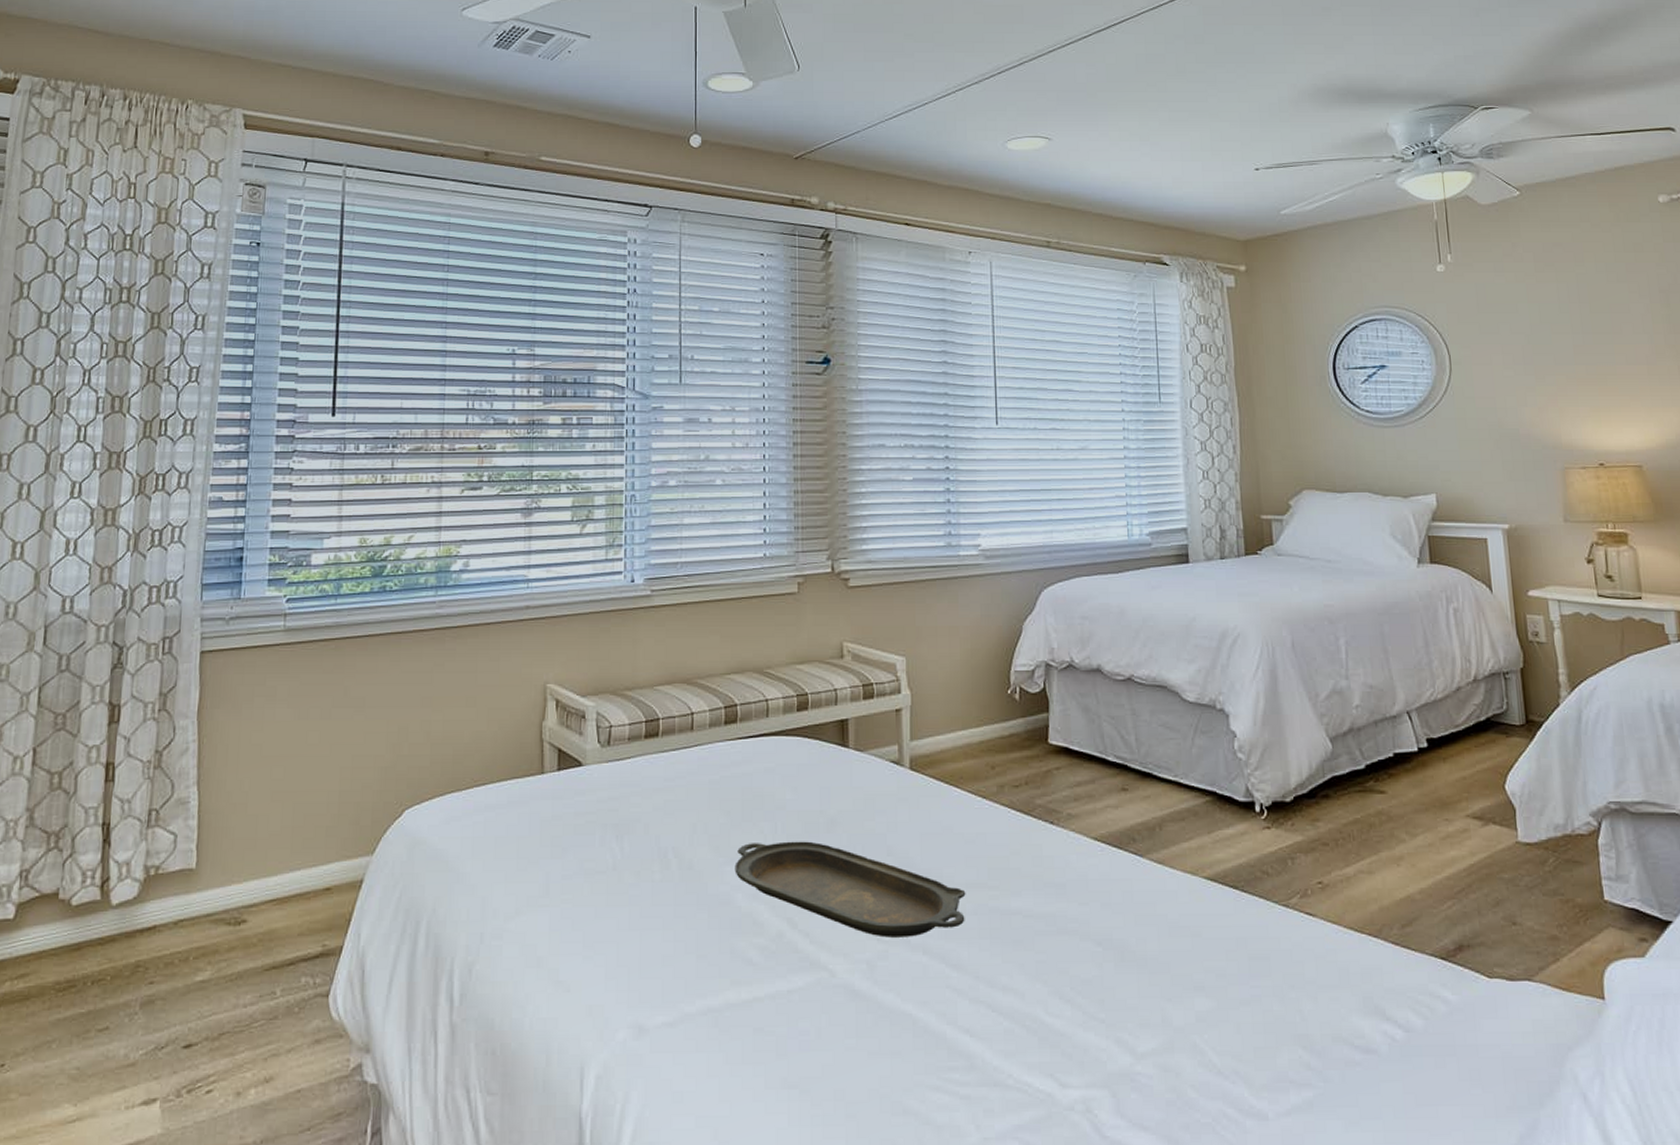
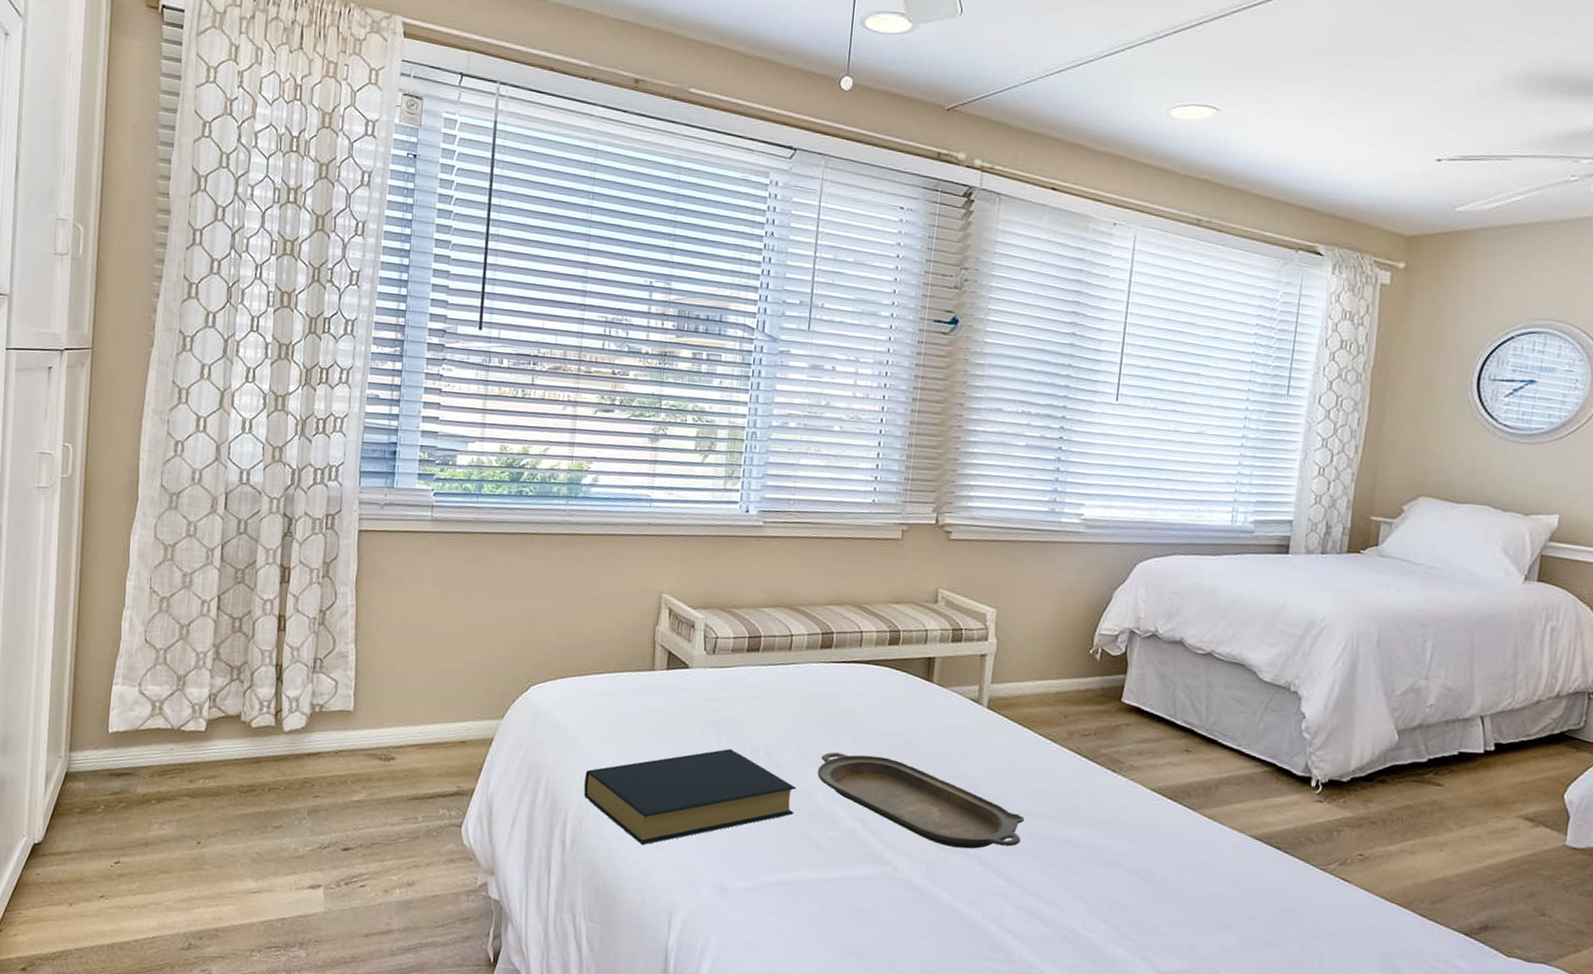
hardback book: none [472,854,713,987] -> present [584,748,797,845]

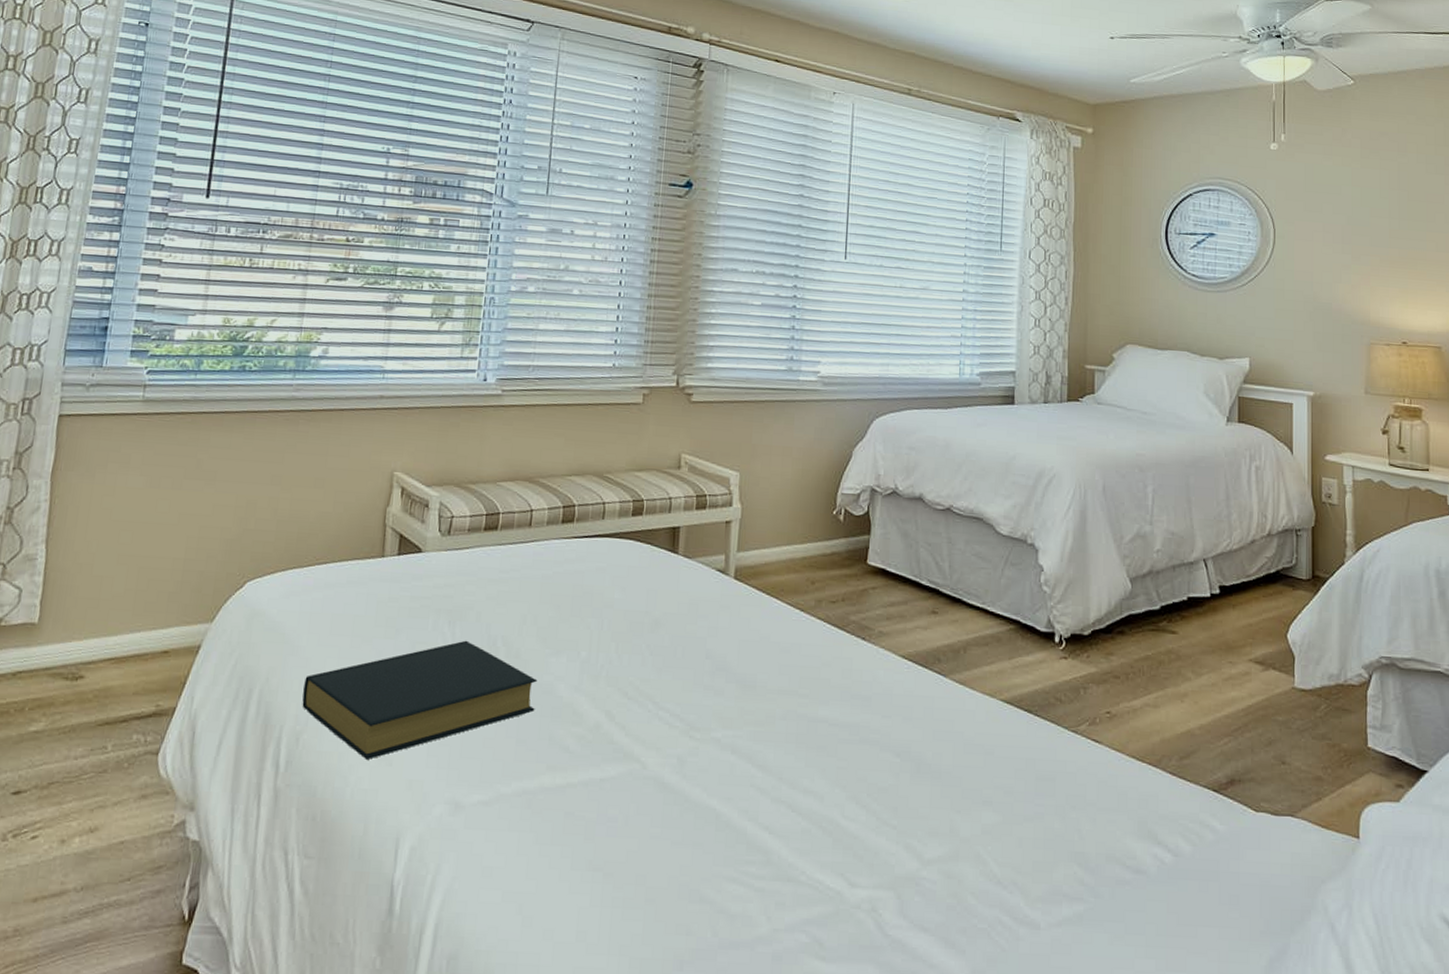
serving tray: present [817,752,1025,849] -> none [559,637,777,737]

